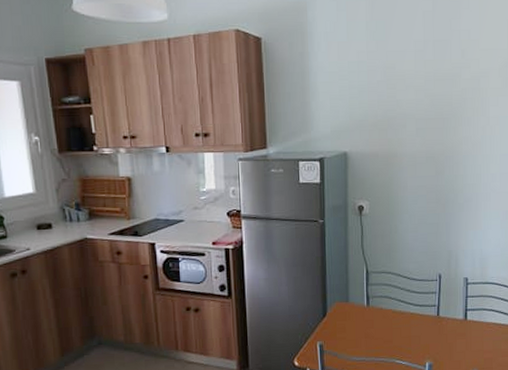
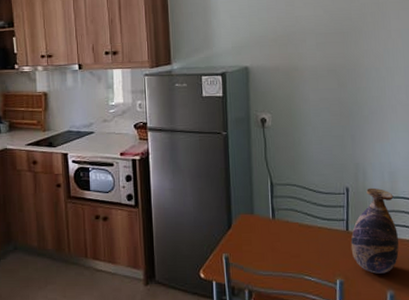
vase: none [440,274,485,356] -> present [350,187,399,274]

